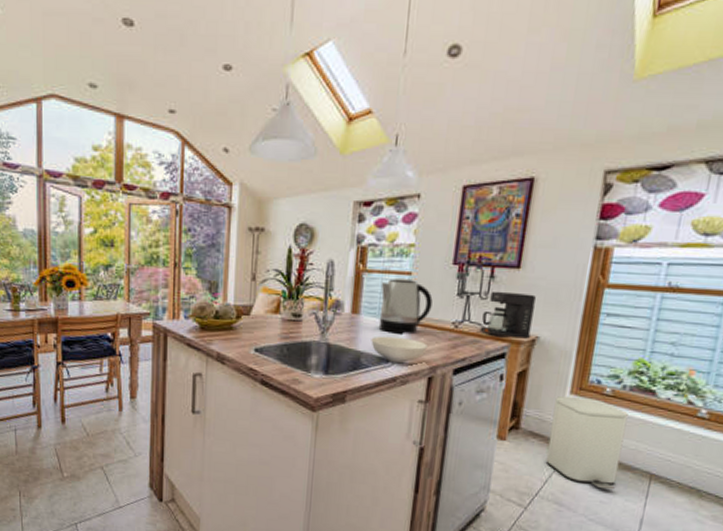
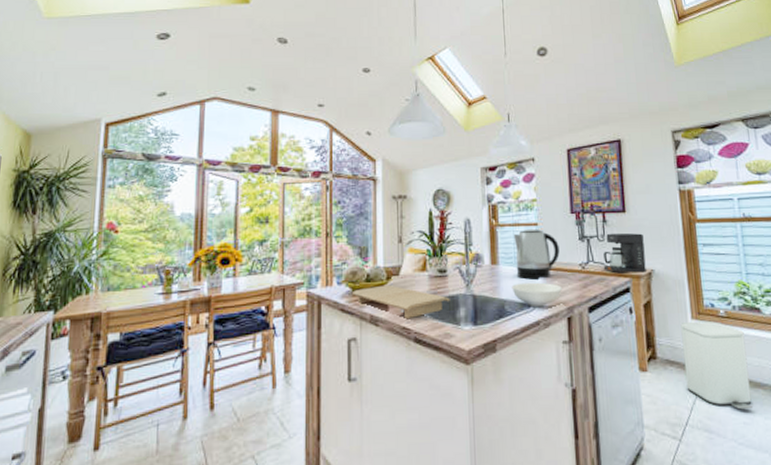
cutting board: none [198,323,302,360] -> present [351,284,450,318]

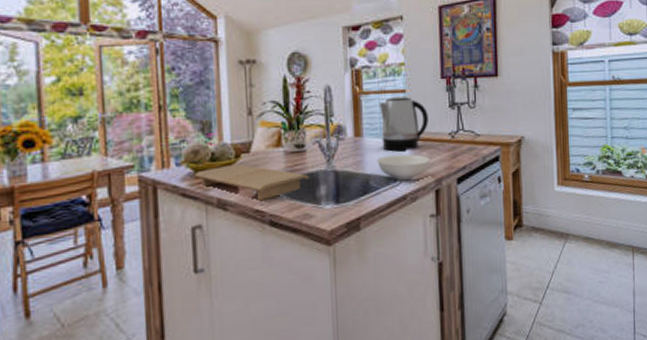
coffee maker: present [603,232,646,274] -> none [473,98,516,142]
pedal bin: present [680,321,753,410] -> none [547,186,608,270]

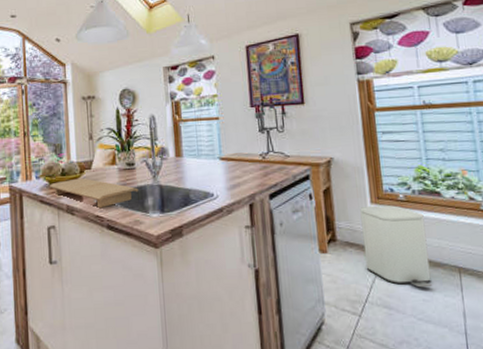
bowl: present [377,154,432,181] -> none [195,172,245,195]
kettle: present [378,96,429,151] -> none [195,122,241,170]
pedal bin: none [547,186,608,270] -> present [360,205,432,288]

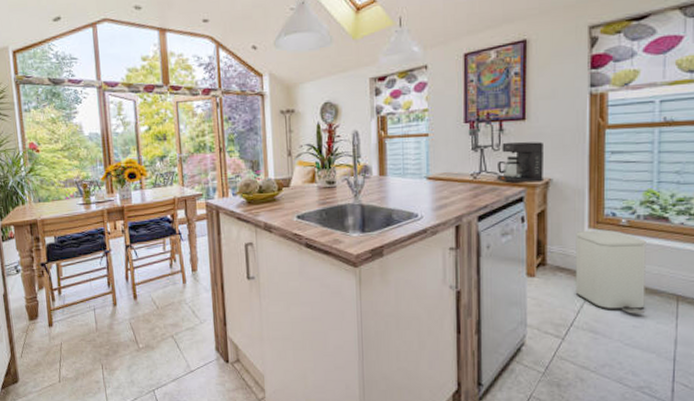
cutting board: present [49,178,139,208] -> none [246,195,339,226]
coffee maker: none [283,123,326,162] -> present [496,141,543,183]

